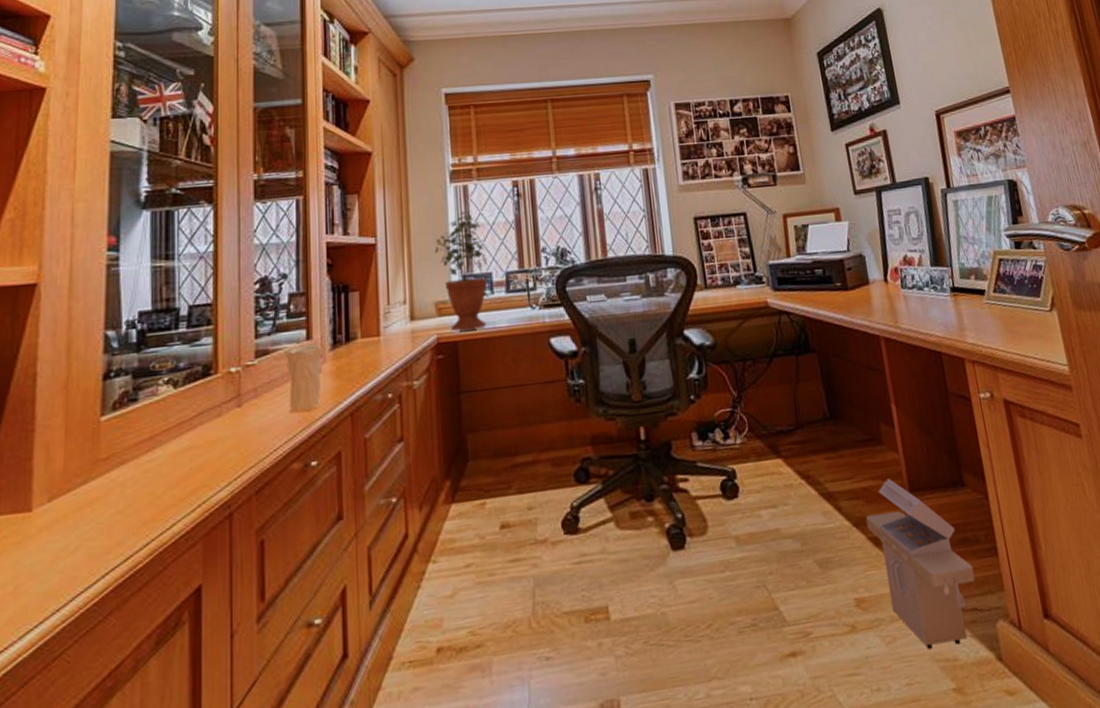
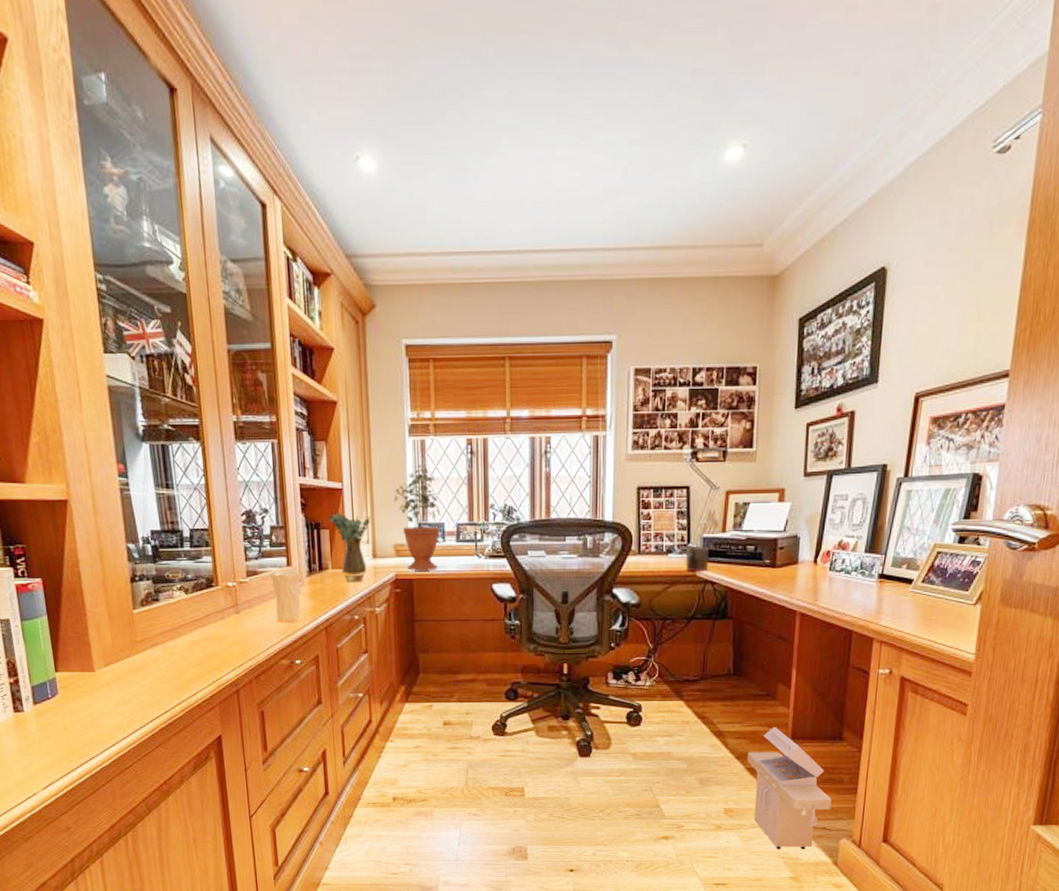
vase: none [359,269,409,354] -> present [328,510,371,583]
mug: none [754,274,781,303] -> present [685,547,710,571]

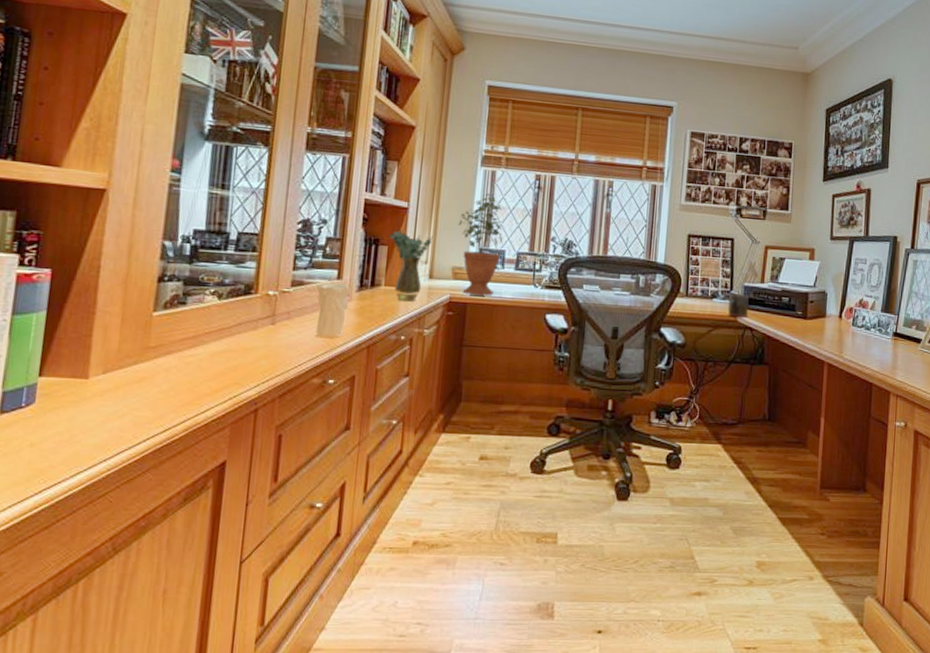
shredder: present [747,726,832,849] -> none [779,475,857,608]

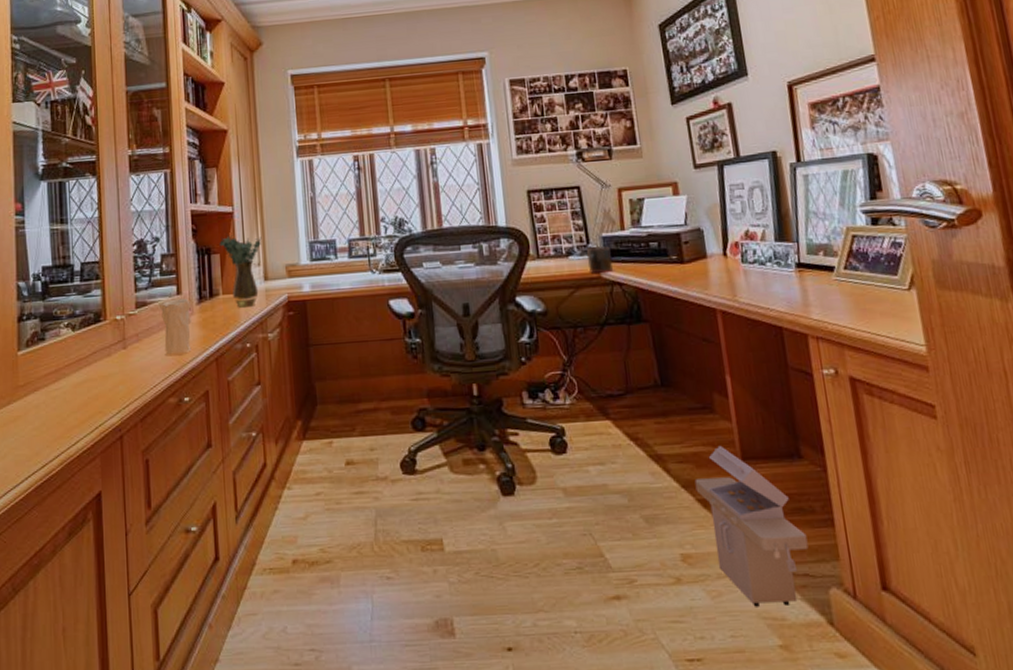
potted plant: present [458,193,503,296] -> none [283,183,332,292]
shredder: none [779,475,857,608] -> present [695,445,809,607]

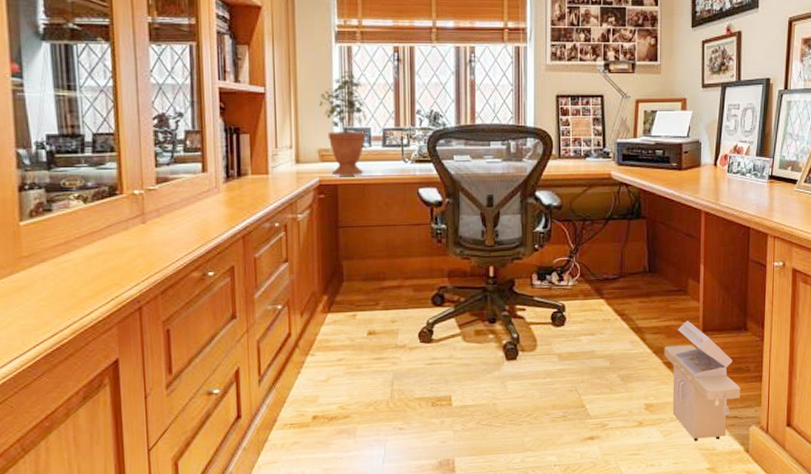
candle: present [160,298,193,357] -> none [183,176,218,233]
vase: present [219,234,262,309] -> none [249,115,295,190]
potted plant: none [283,183,332,292] -> present [318,70,367,176]
mug: present [586,246,614,273] -> none [601,151,623,174]

